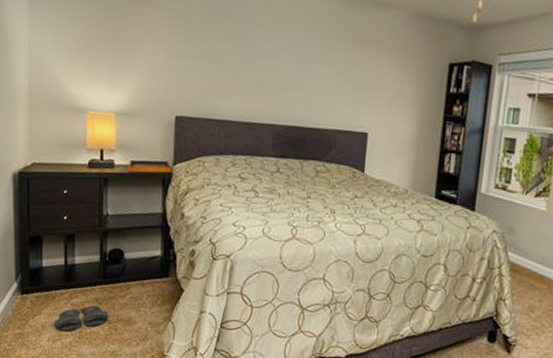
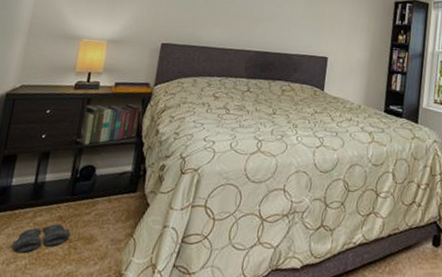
books: none [97,184,169,228] -> present [75,103,145,145]

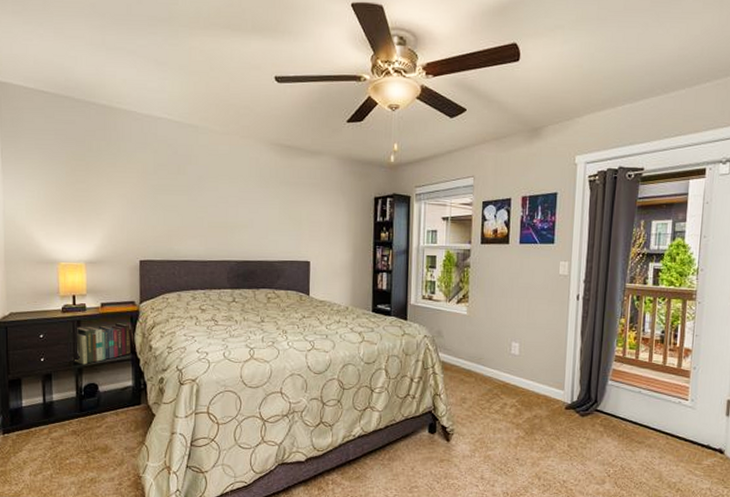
slippers: present [11,224,71,254] -> none [34,438,87,465]

